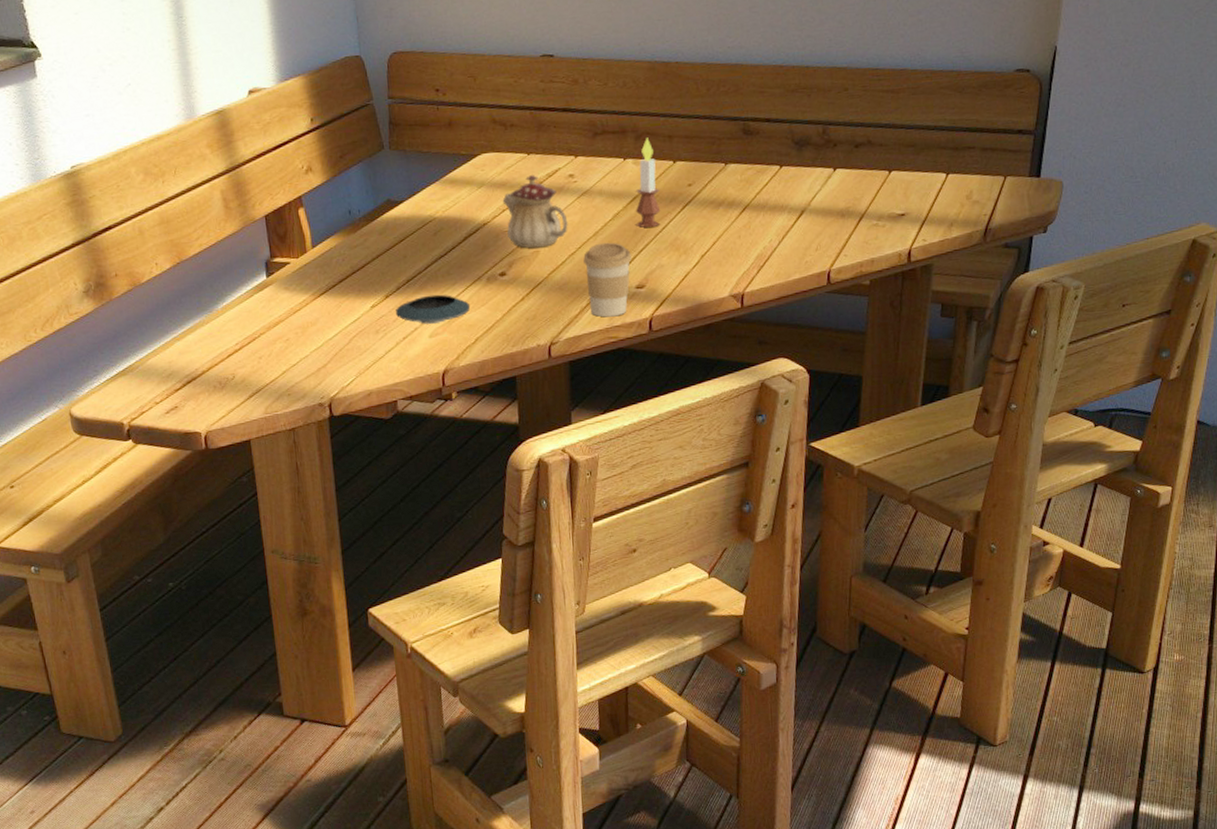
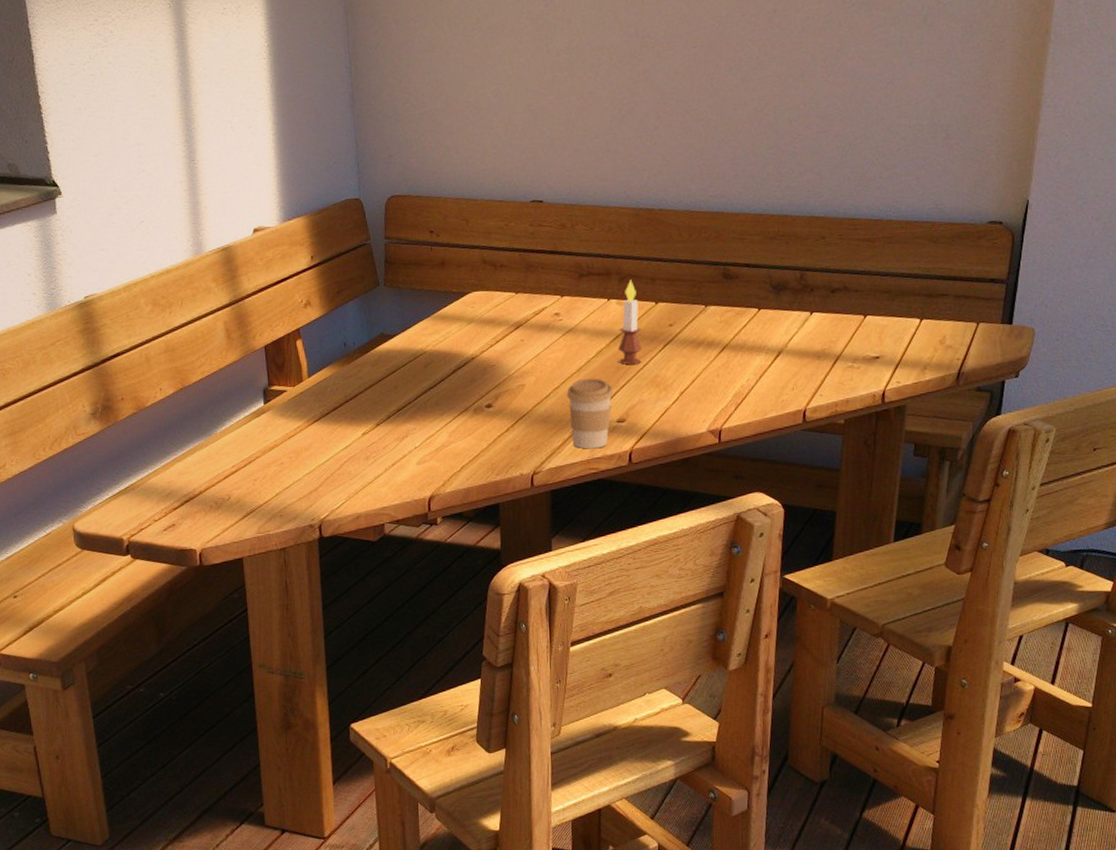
saucer: present [396,294,471,324] -> none [386,423,457,452]
teapot: present [502,174,568,248] -> none [490,312,553,382]

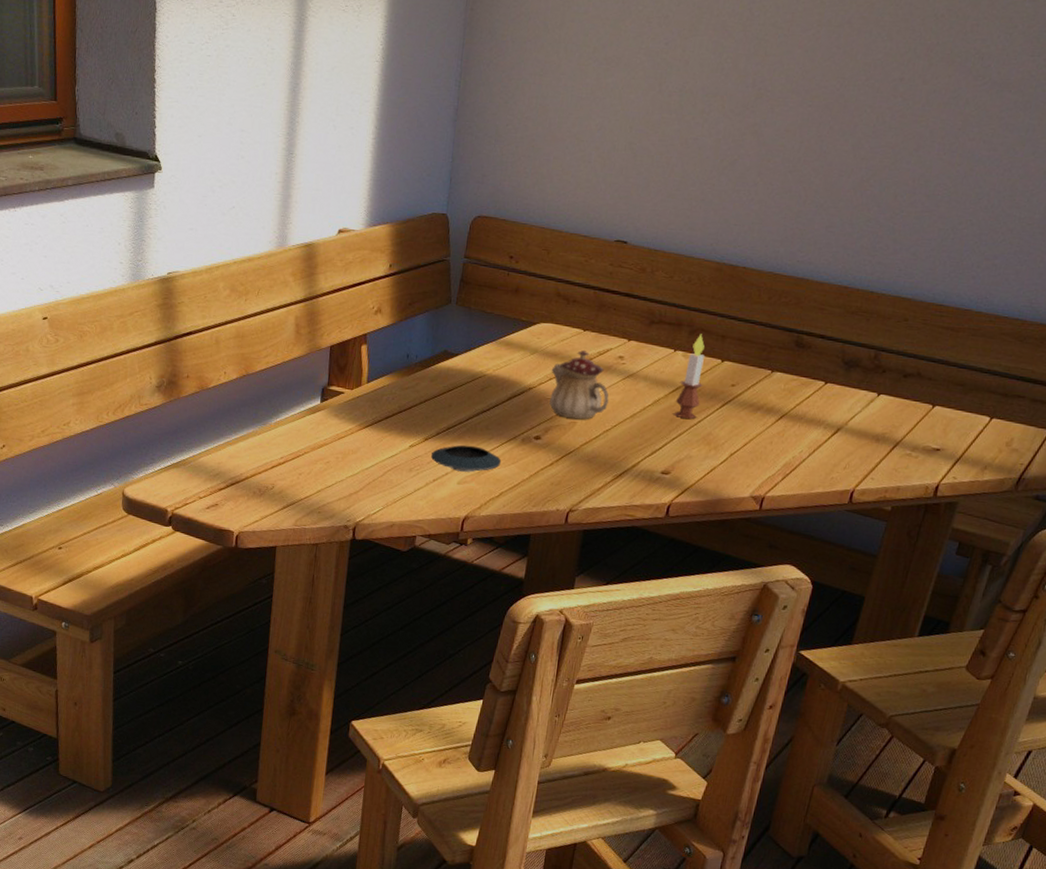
saucer: none [386,423,457,452] -> present [431,445,502,472]
teapot: none [490,312,553,382] -> present [549,349,609,420]
coffee cup: present [567,378,613,449] -> none [613,425,663,497]

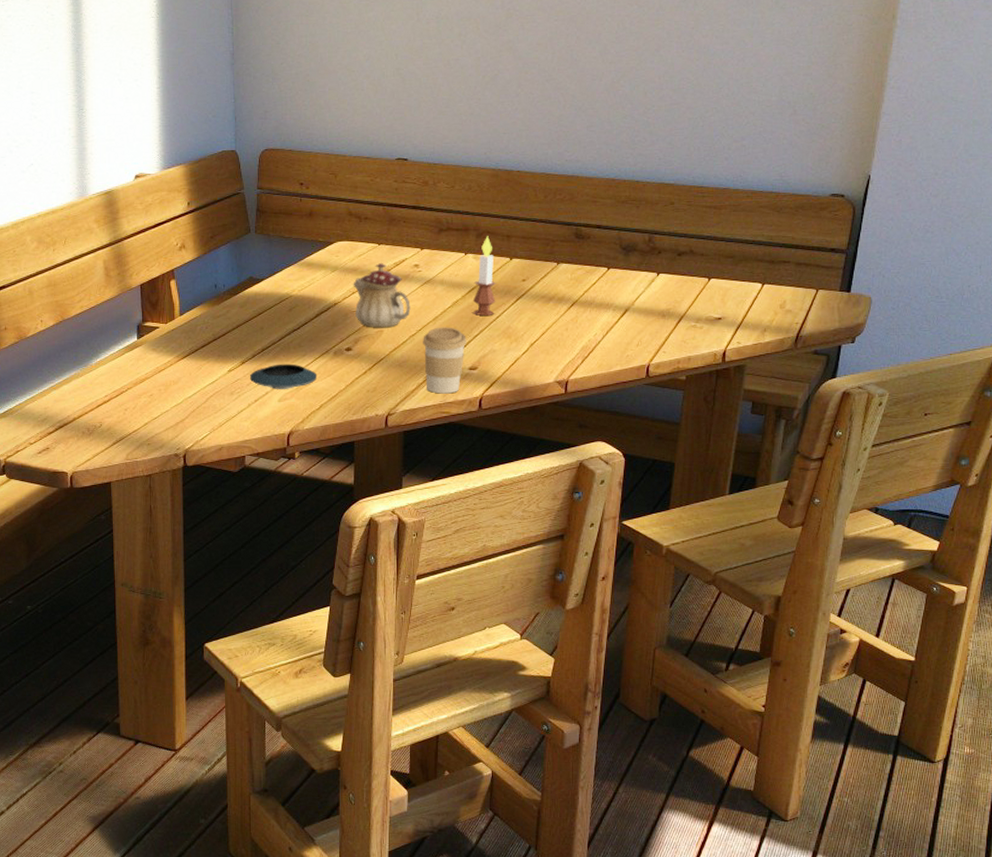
coffee cup: none [613,425,663,497] -> present [423,327,467,394]

